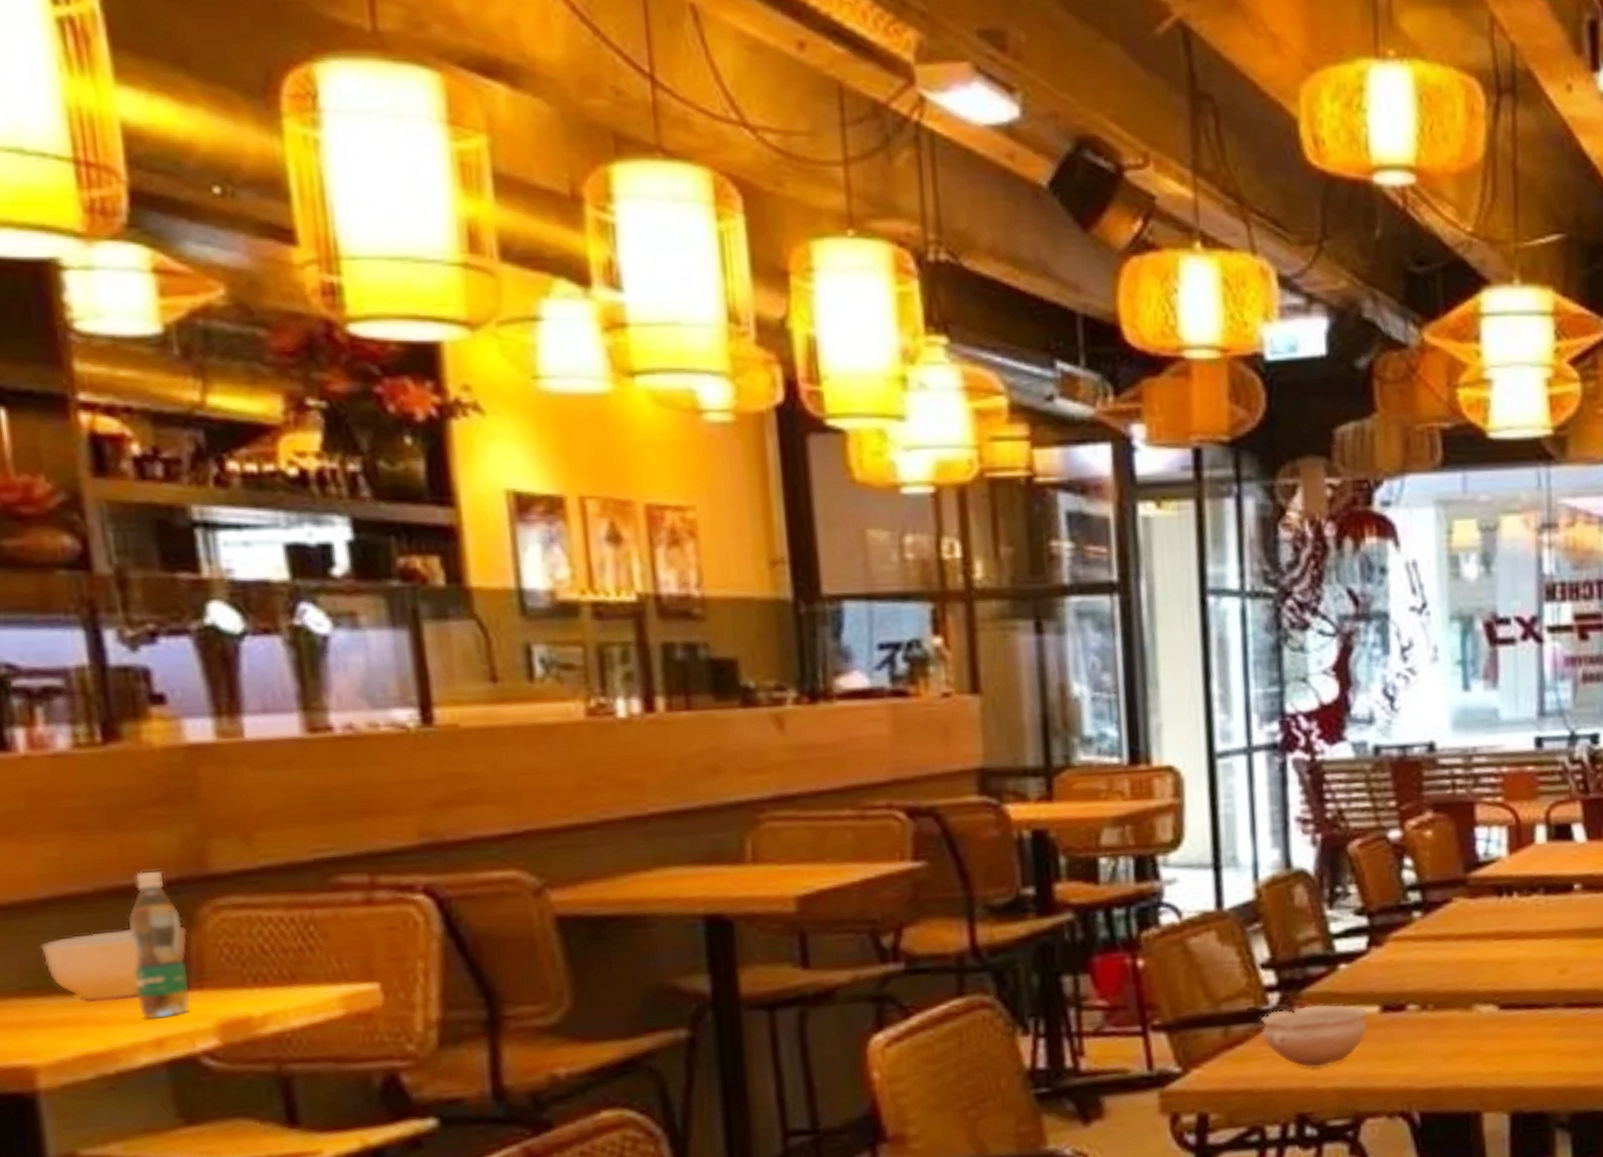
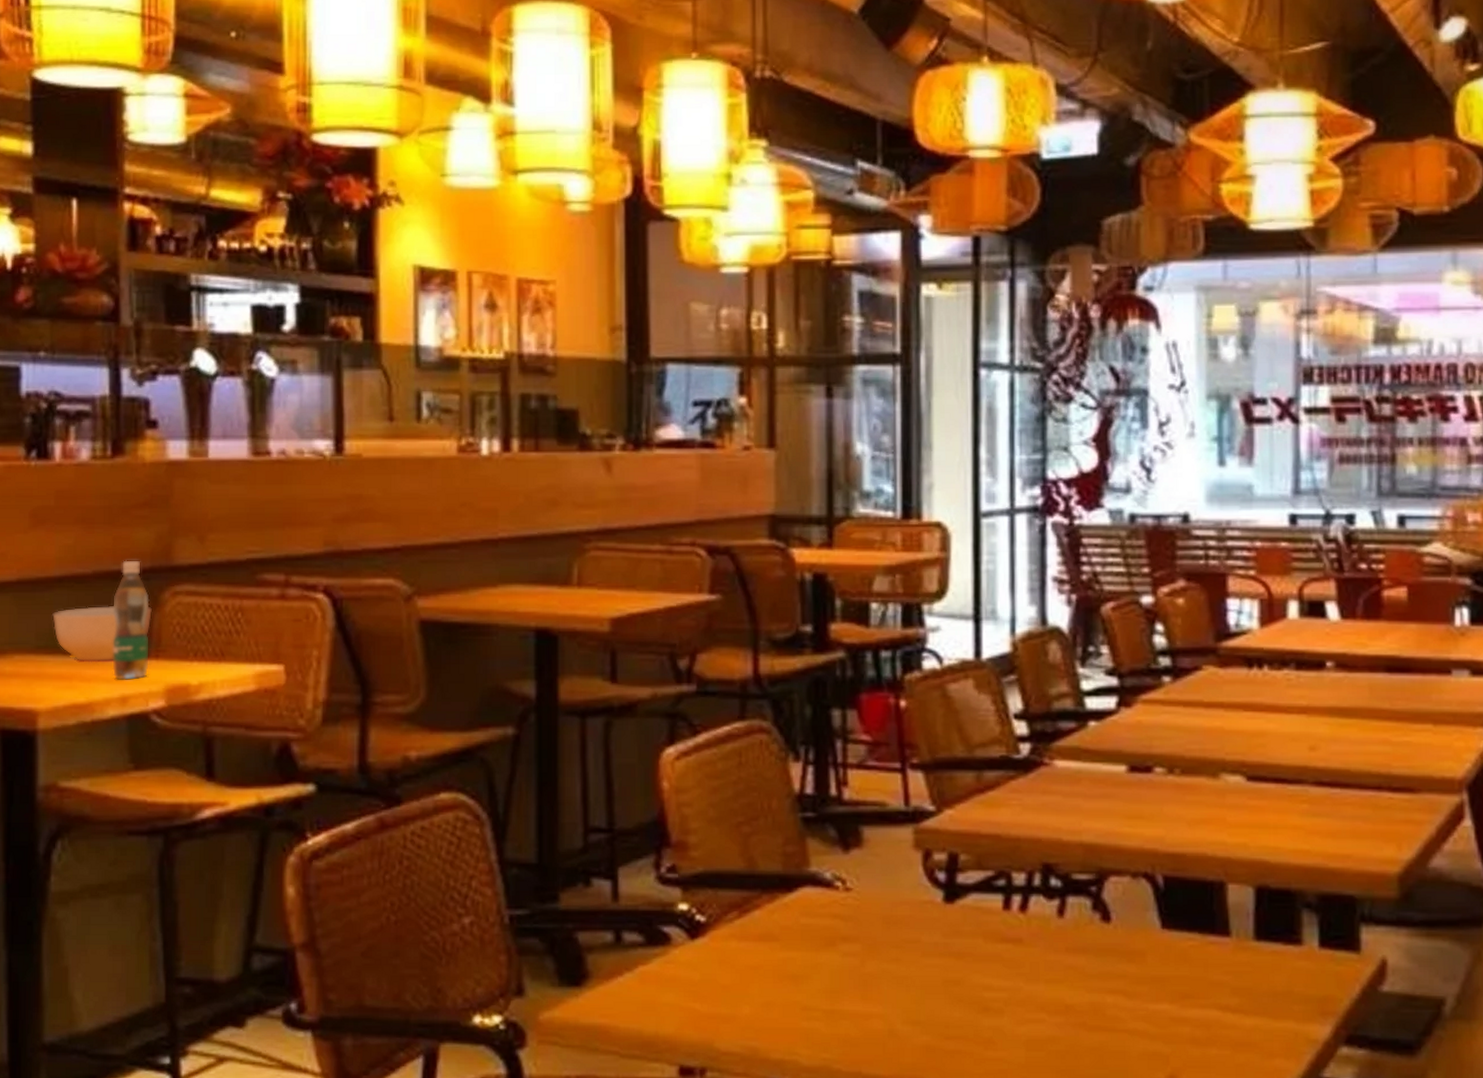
bowl: present [1260,1004,1368,1068] -> none [1011,758,1115,819]

